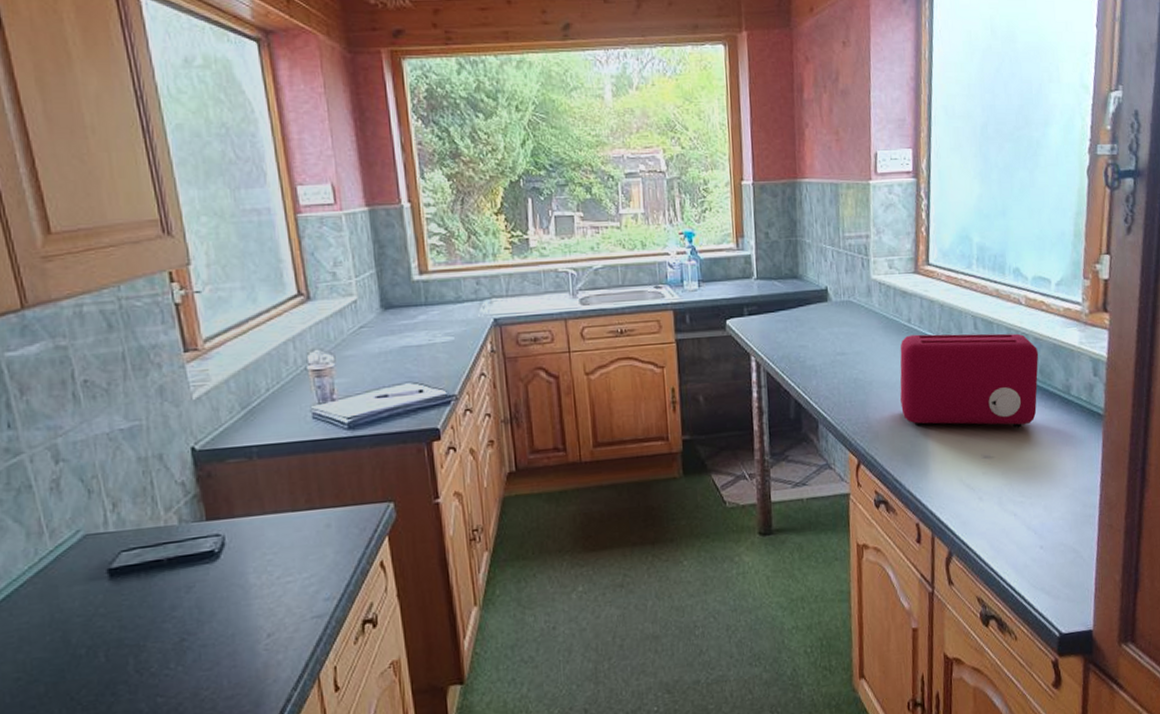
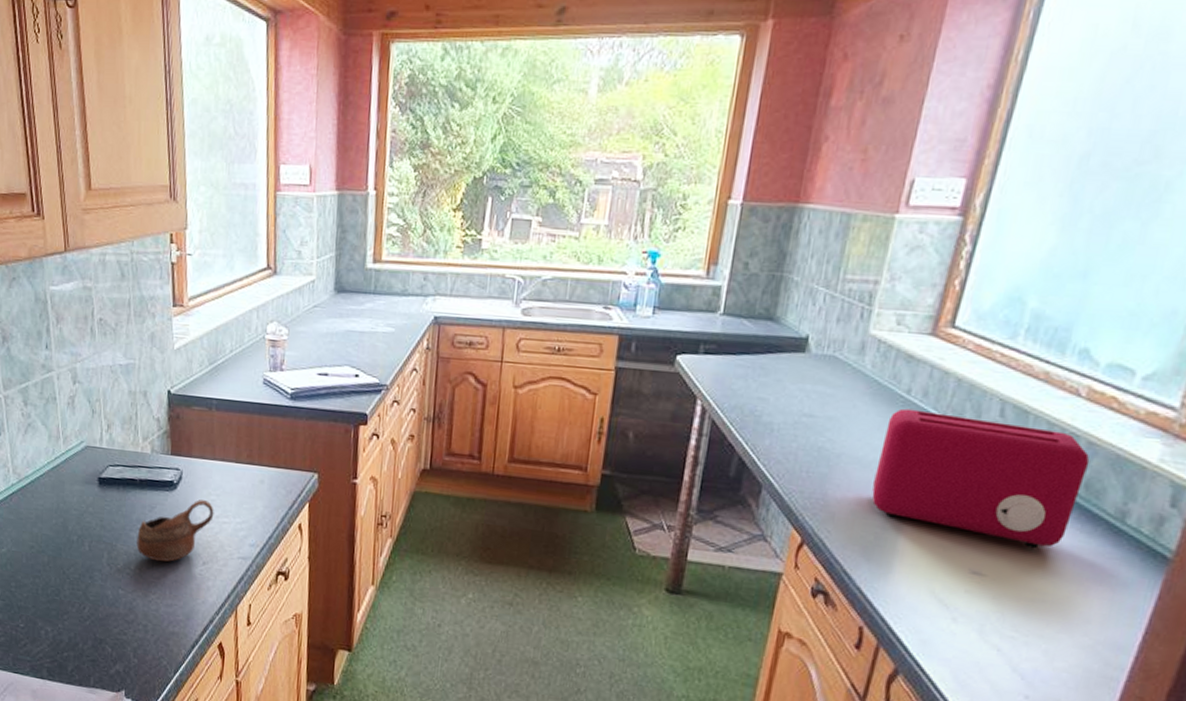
cup: none [173,562,274,650] -> present [136,500,214,562]

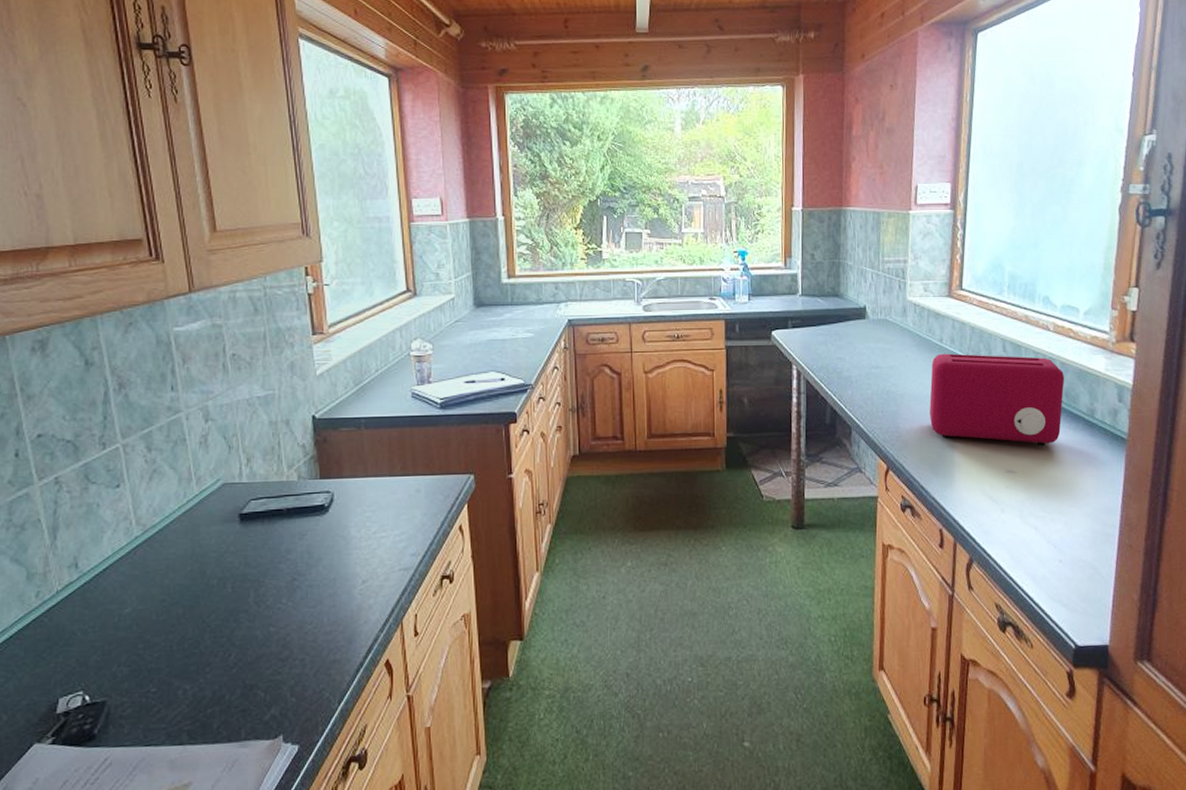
cup: present [136,500,214,562] -> none [287,518,371,590]

